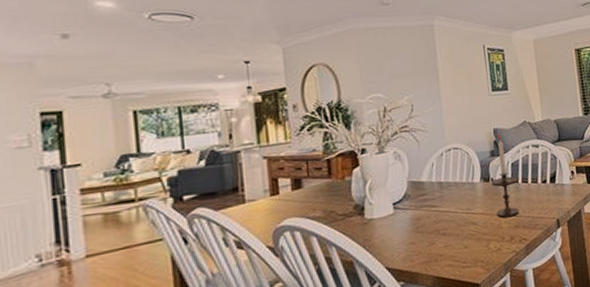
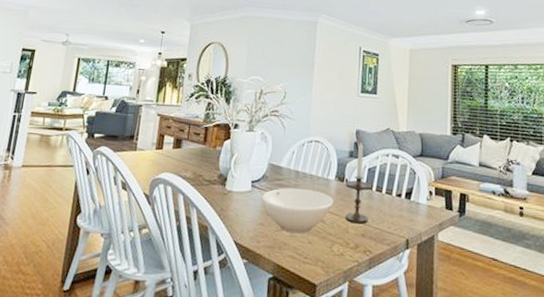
bowl: none [407,196,483,244] -> present [262,188,334,234]

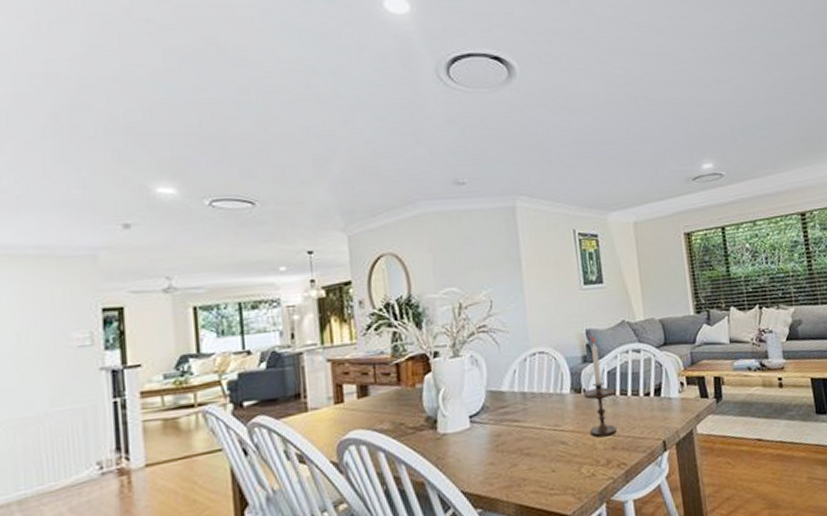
bowl: present [262,188,334,234] -> none [485,410,574,466]

